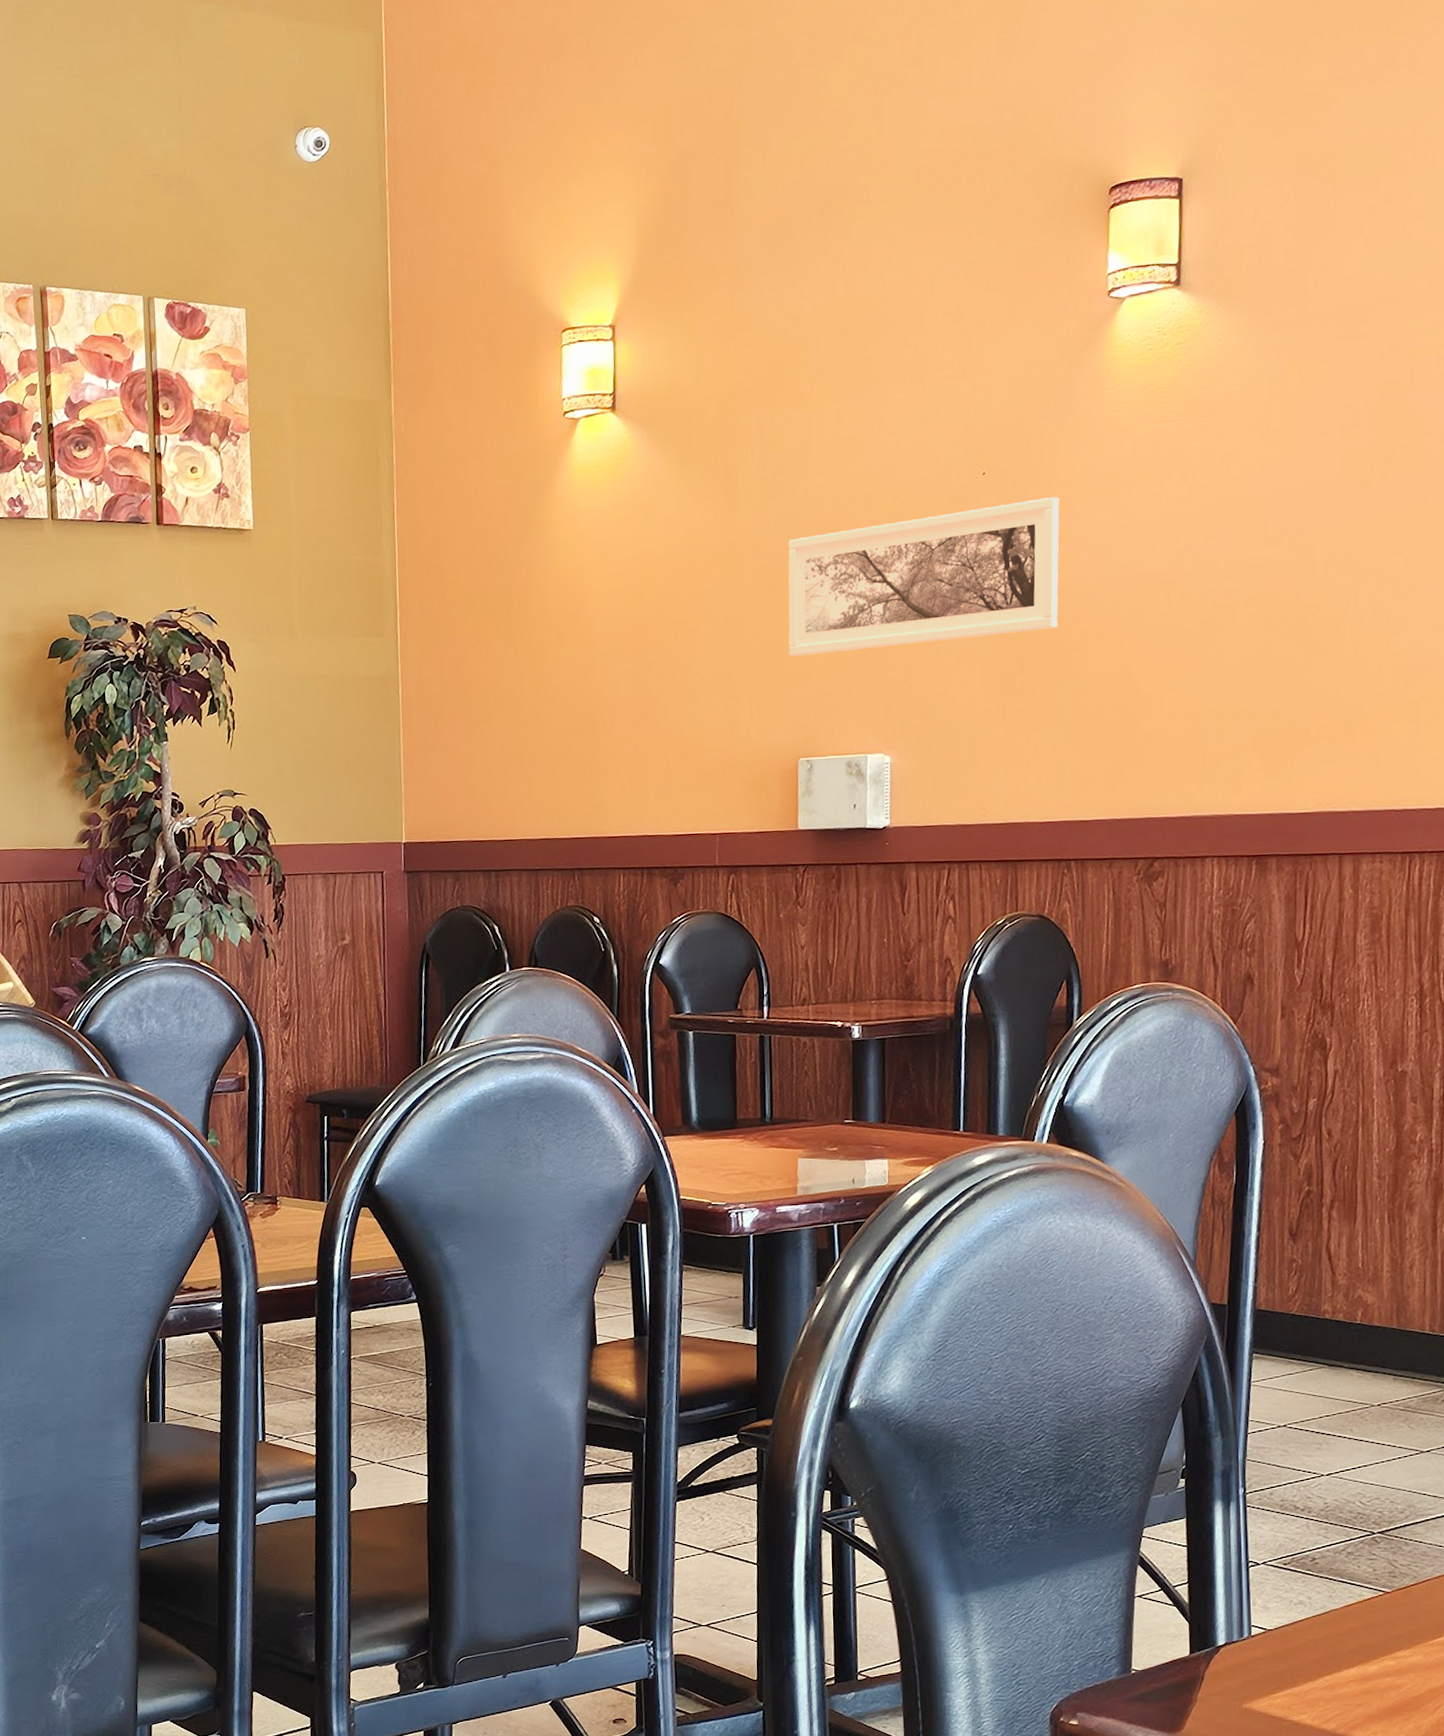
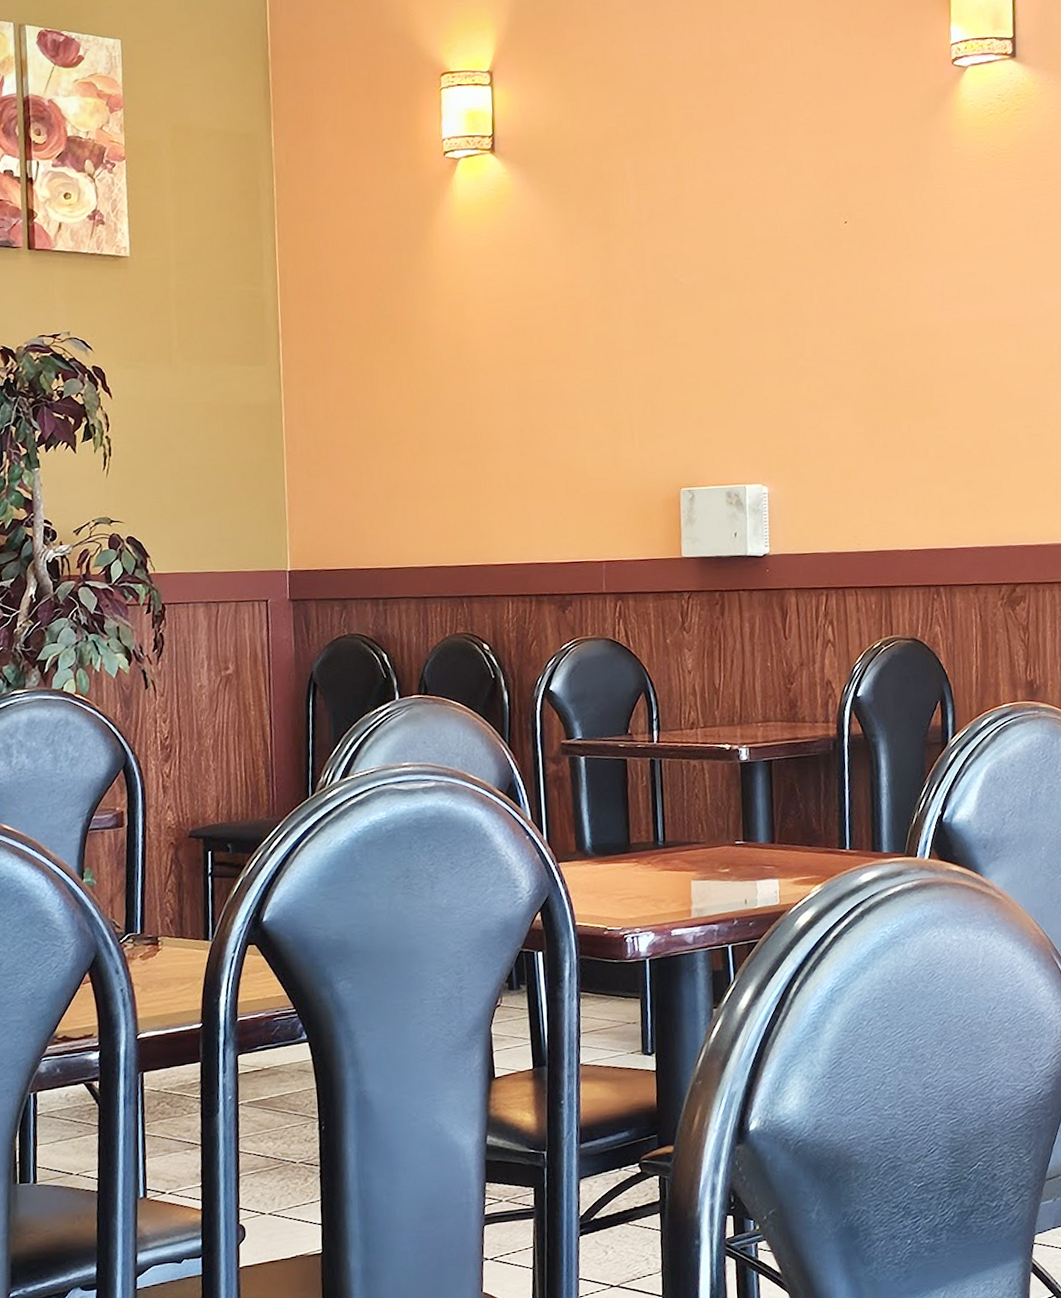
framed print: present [788,497,1060,656] -> none [664,246,919,390]

